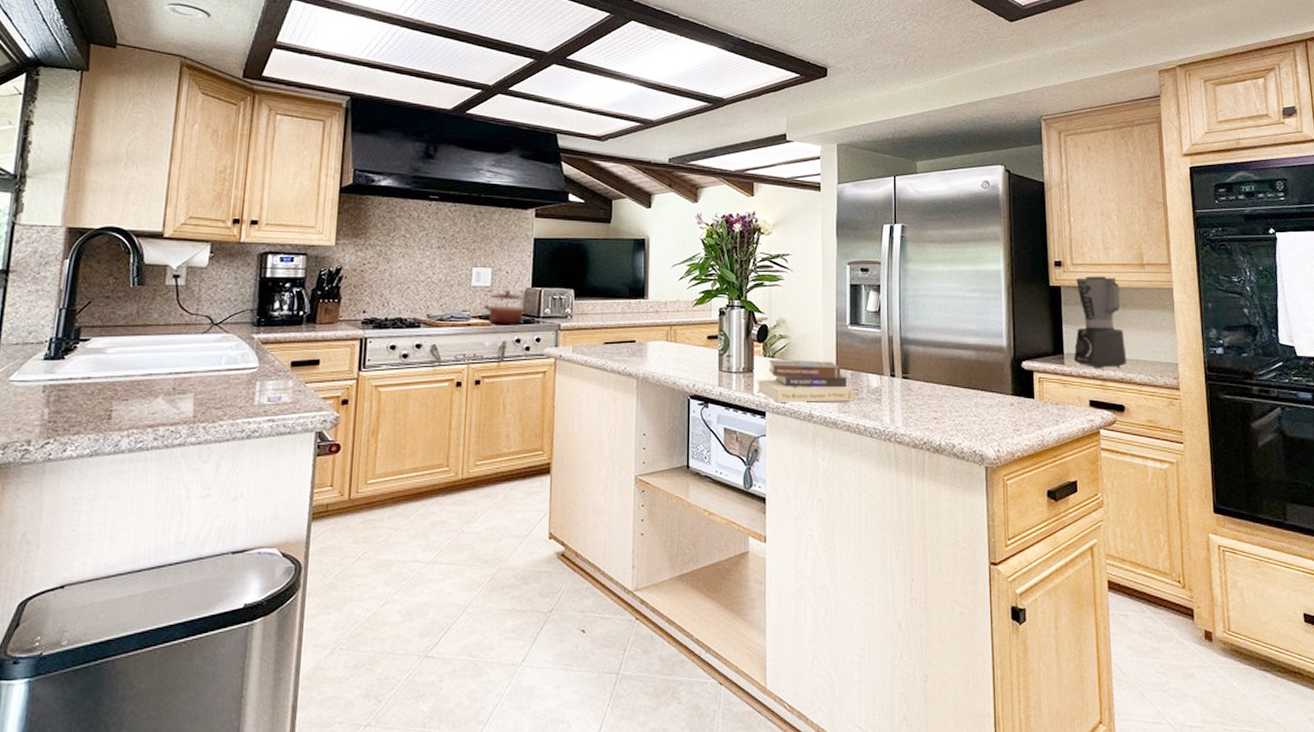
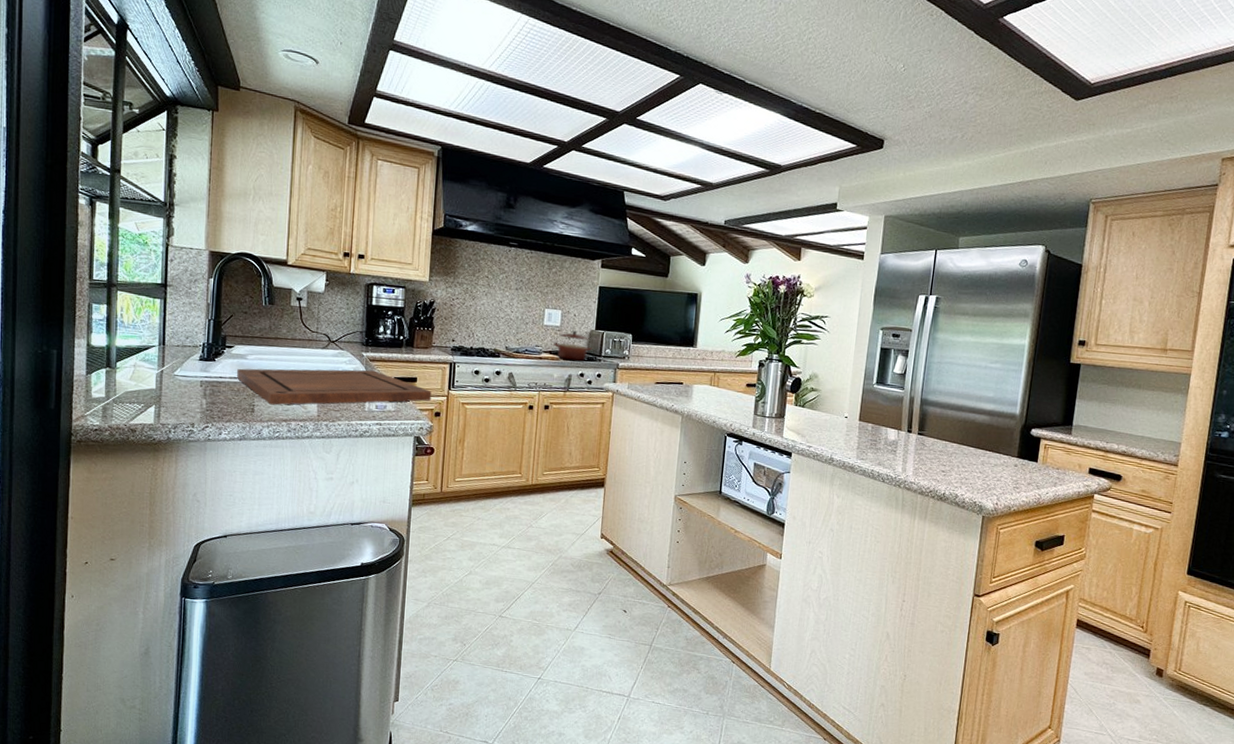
cutting board: none [91,355,338,408] -> present [236,368,432,405]
books: present [757,360,855,403] -> none [786,409,873,451]
blender: present [1073,275,1127,369] -> none [1081,357,1139,442]

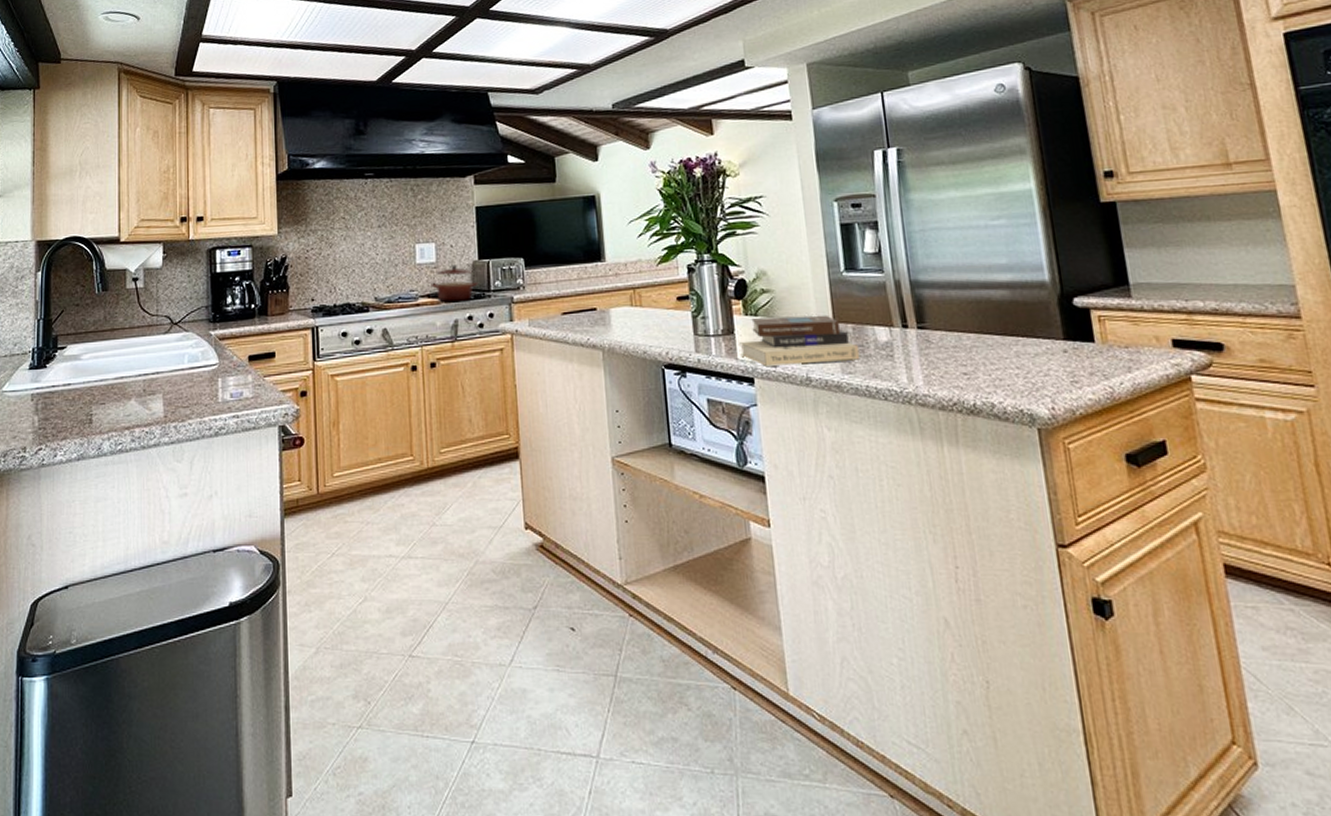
cutting board: present [236,368,432,405] -> none [70,351,294,411]
books: none [786,409,873,451] -> present [739,315,860,366]

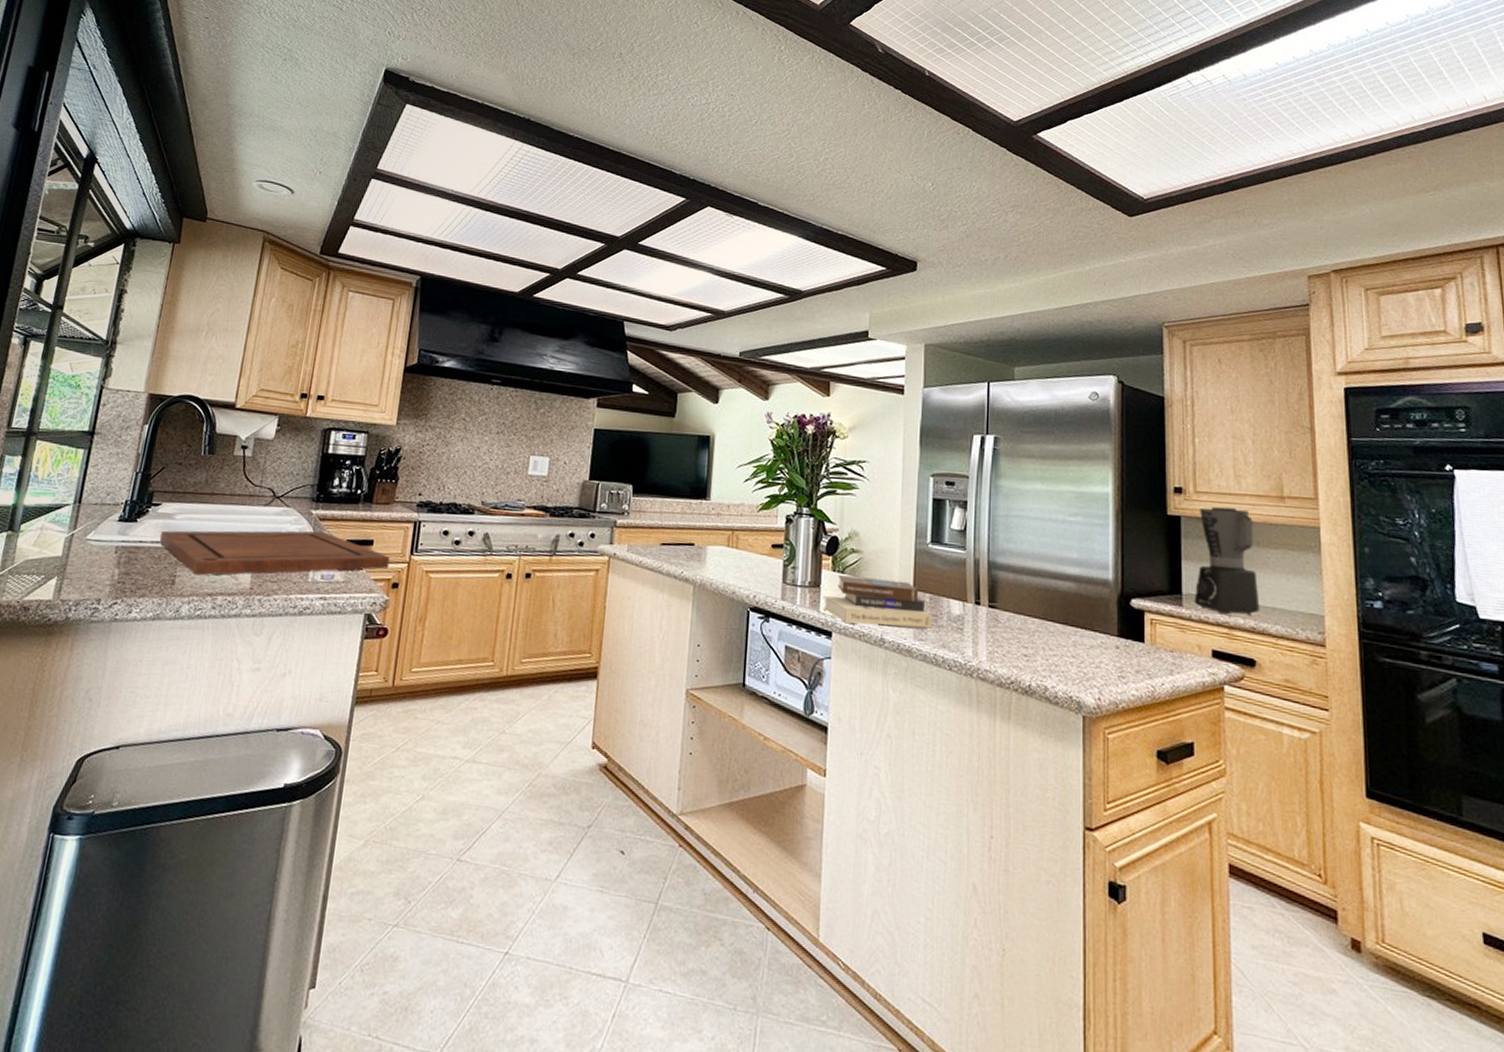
cutting board: none [70,351,294,411] -> present [160,530,390,576]
saucepan: present [431,264,478,303] -> none [538,481,585,519]
blender: none [1136,183,1221,300] -> present [1194,507,1260,616]

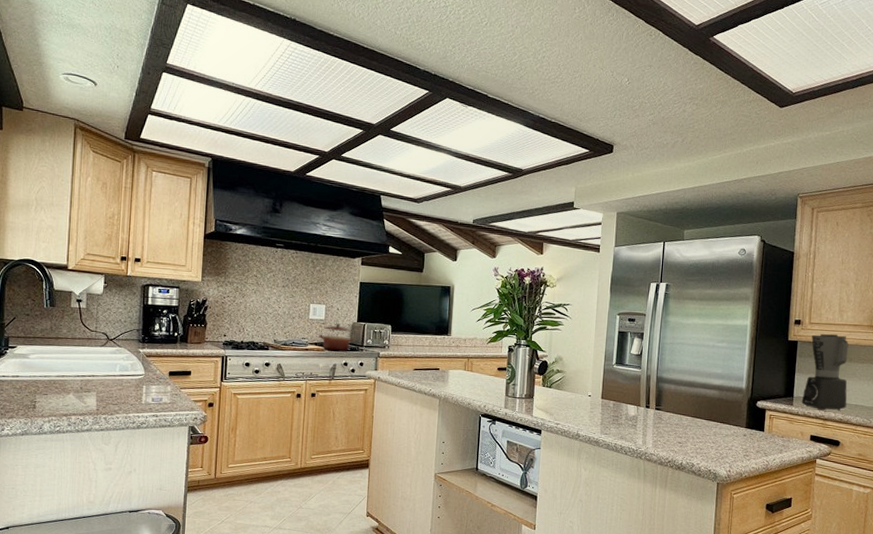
cutting board: present [160,530,390,576] -> none [18,365,205,401]
saucepan: none [538,481,585,519] -> present [318,323,355,352]
books: present [823,575,933,629] -> none [535,389,615,426]

